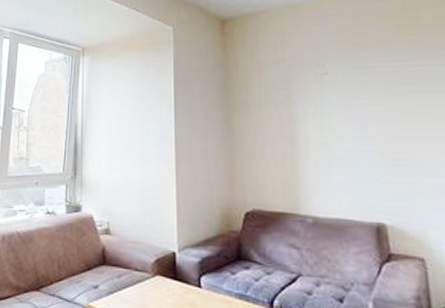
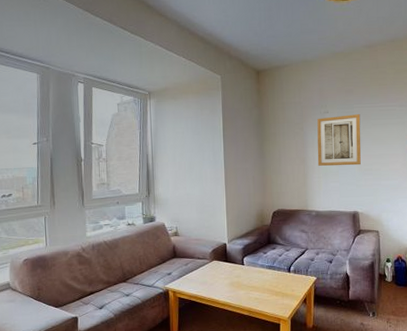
wall art: none [311,77,386,152] -> present [317,114,361,166]

